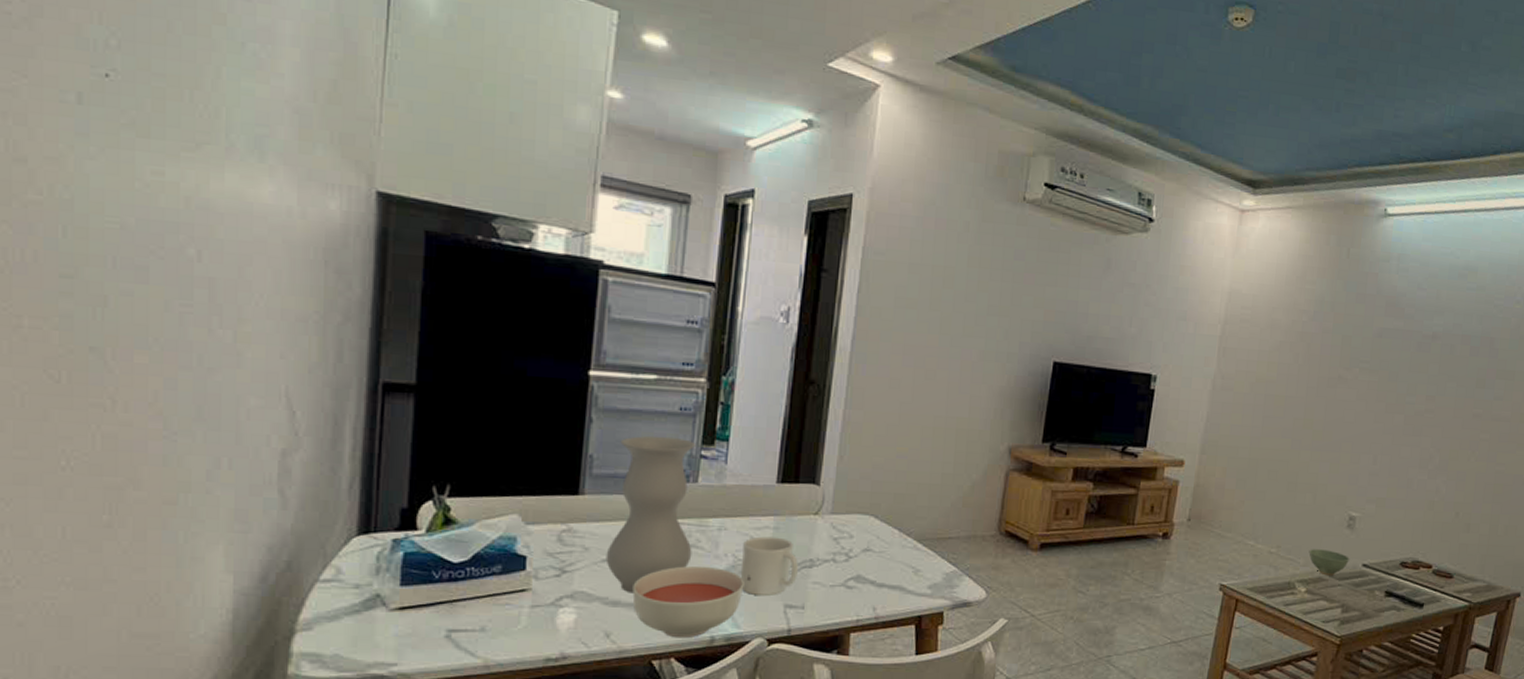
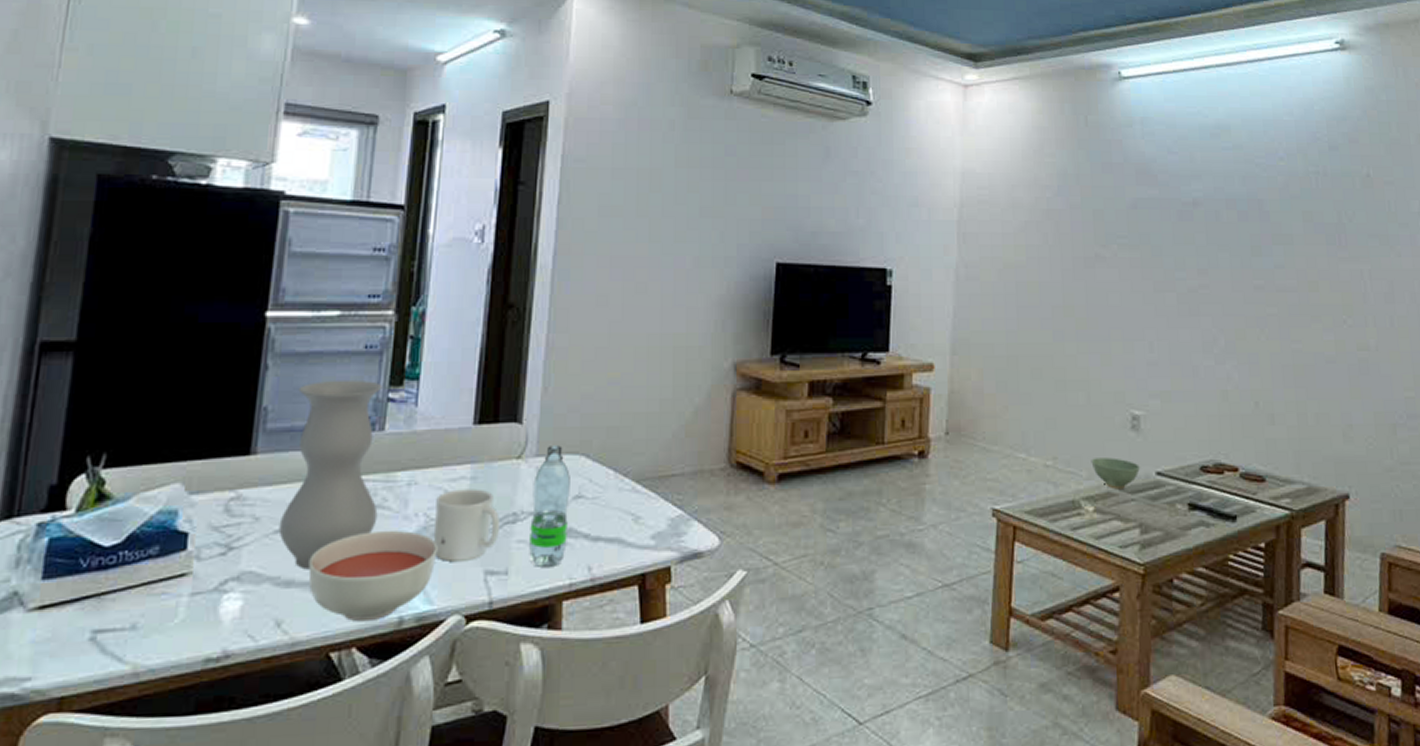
bottle: none [823,506,861,606] -> present [529,445,570,569]

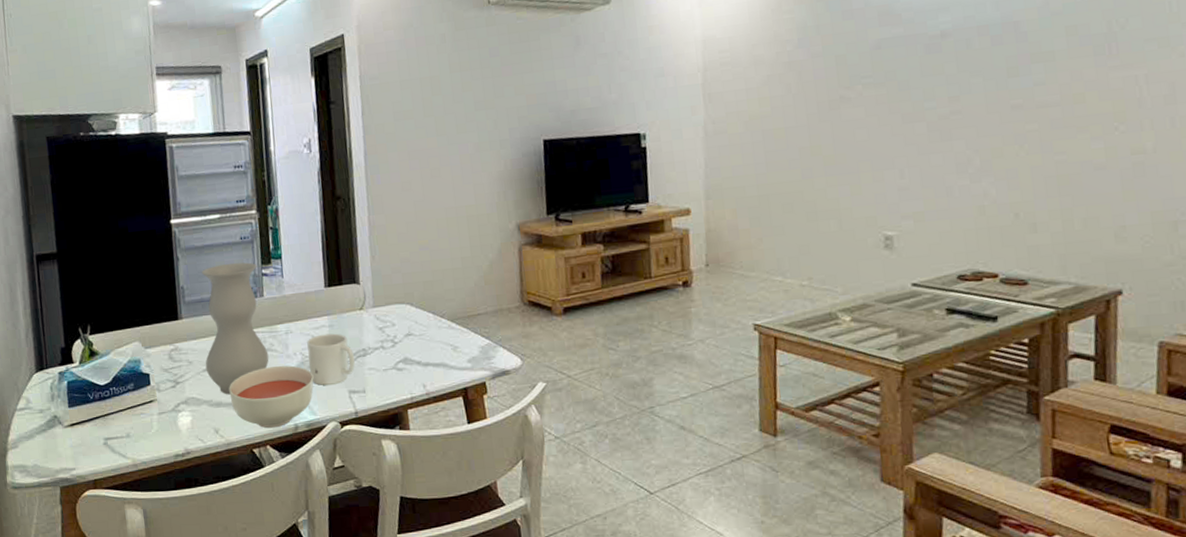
bottle: present [529,445,570,569] -> none [374,298,405,387]
bowl: present [1091,457,1141,490] -> none [845,274,896,301]

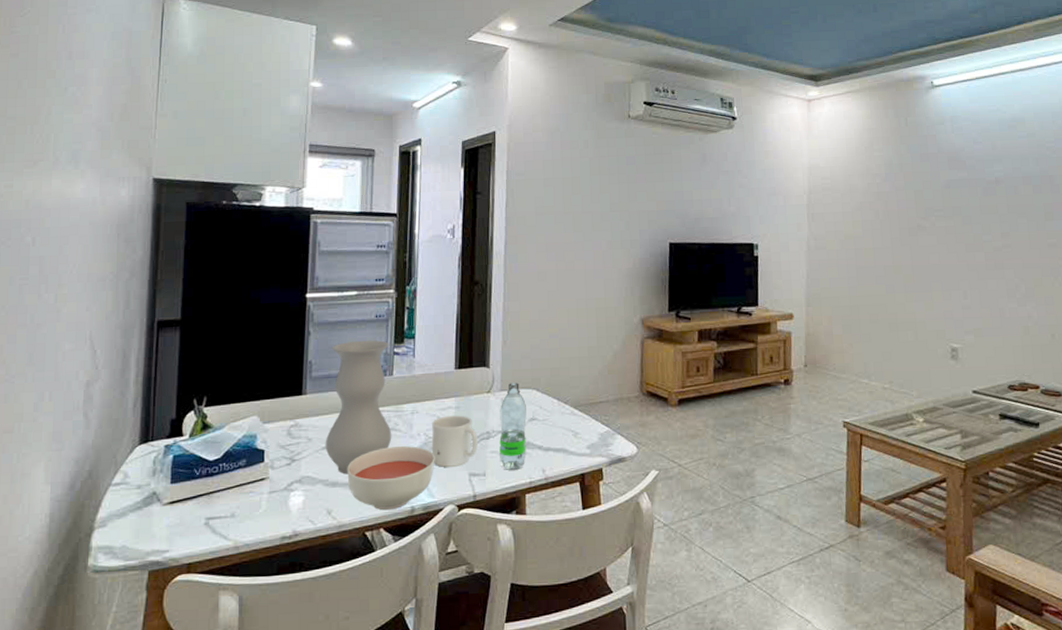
bottle: none [374,298,405,387] -> present [499,383,527,471]

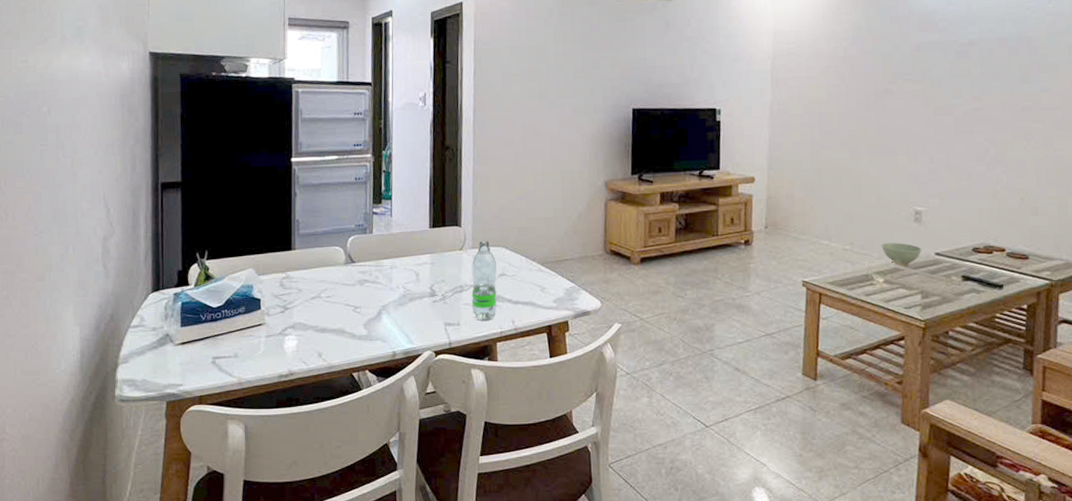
vase: present [325,340,392,475] -> none [313,200,374,322]
bowl: present [347,446,435,511] -> none [334,297,413,355]
mug: present [432,415,478,467] -> none [409,270,452,317]
bowl: none [920,380,960,405] -> present [881,243,923,266]

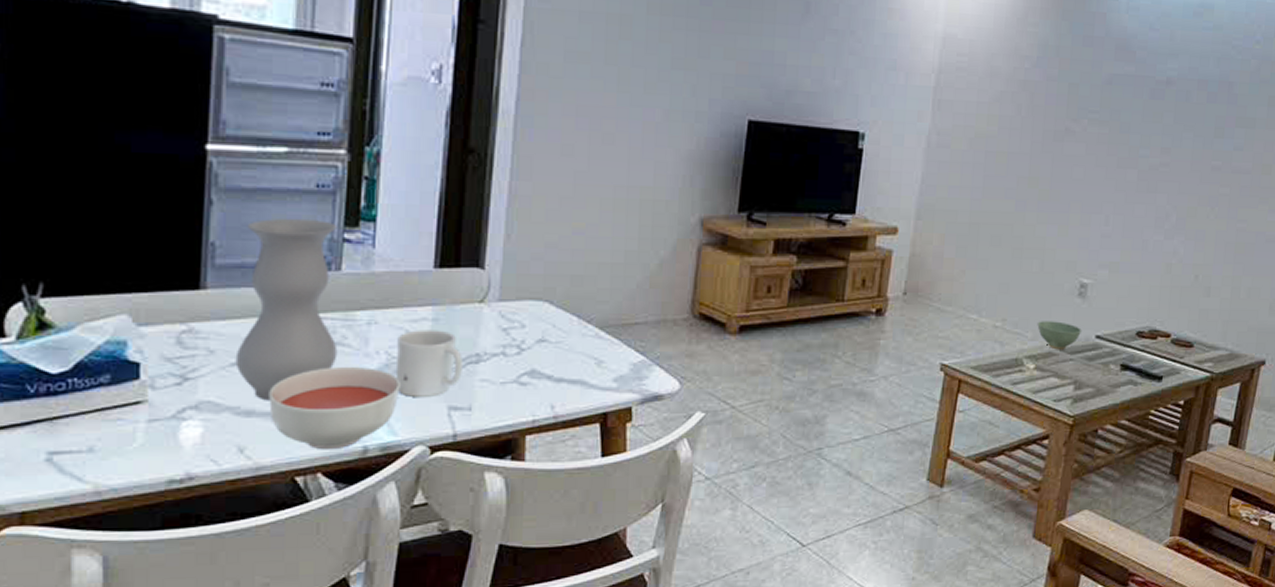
vase: none [313,200,374,322] -> present [235,218,338,401]
bowl: none [334,297,413,355] -> present [269,367,400,450]
mug: none [409,270,452,317] -> present [397,330,462,397]
bottle: present [471,241,497,322] -> none [492,291,534,406]

